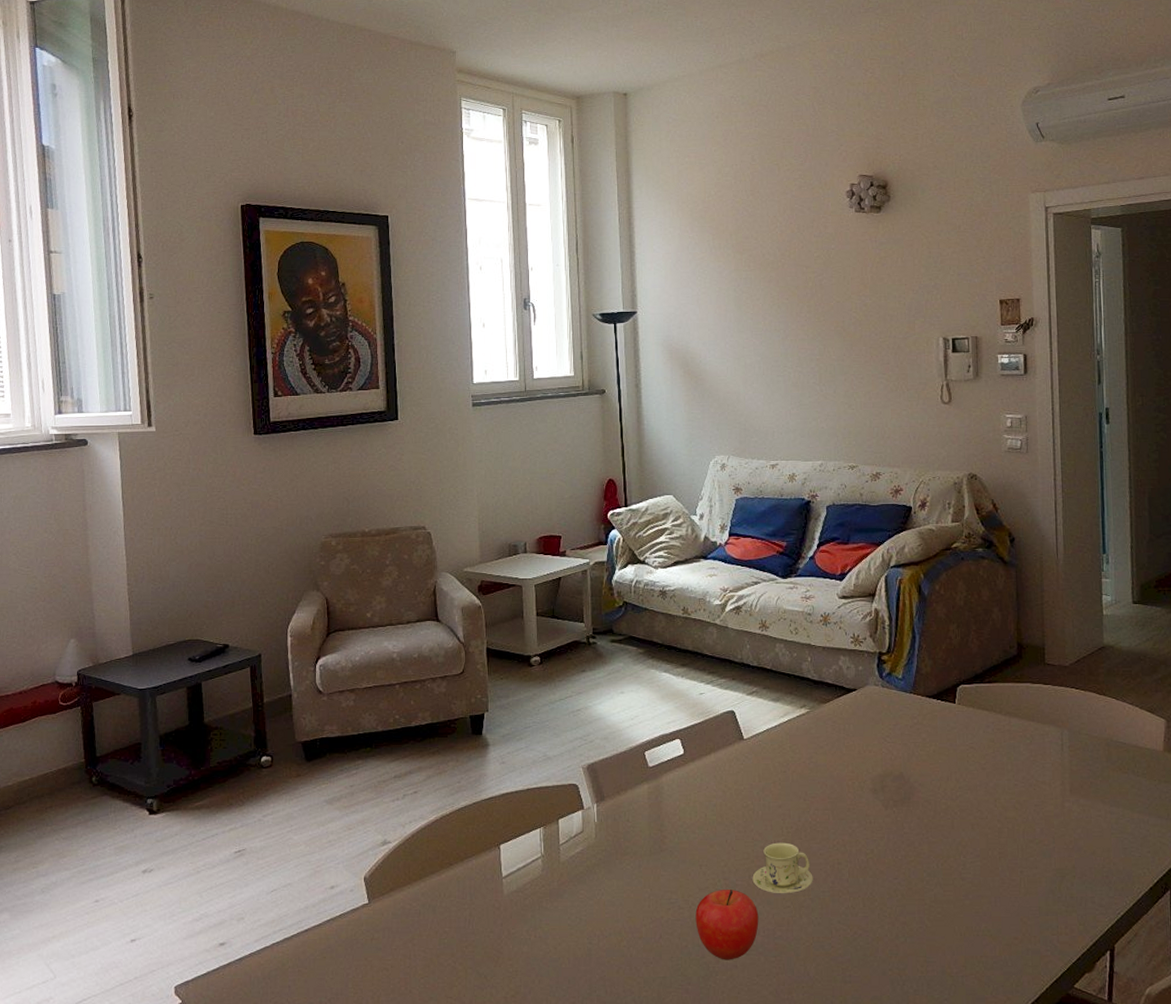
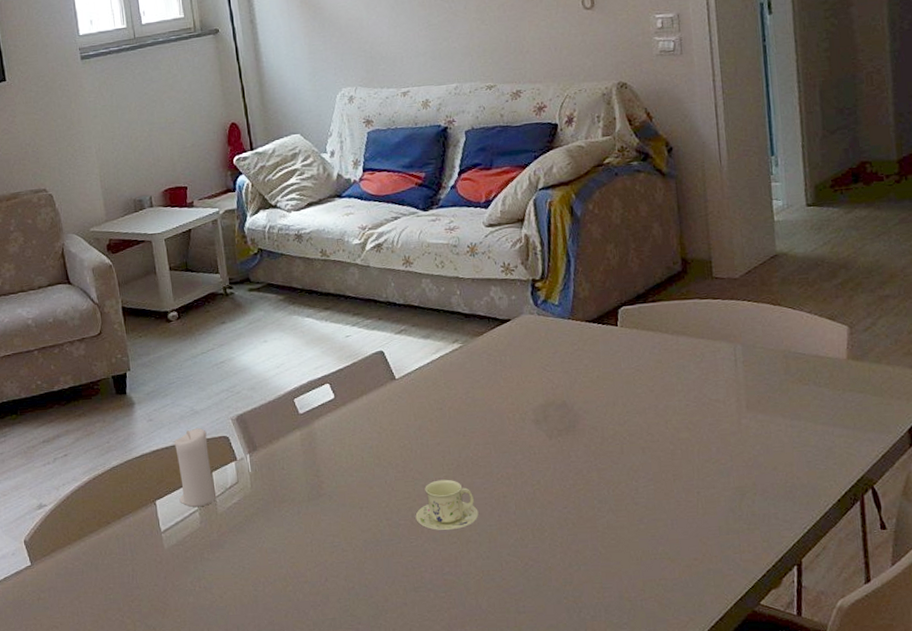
candle: none [523,773,559,855] -> present [174,427,216,508]
fruit: present [695,890,759,960] -> none [359,529,426,599]

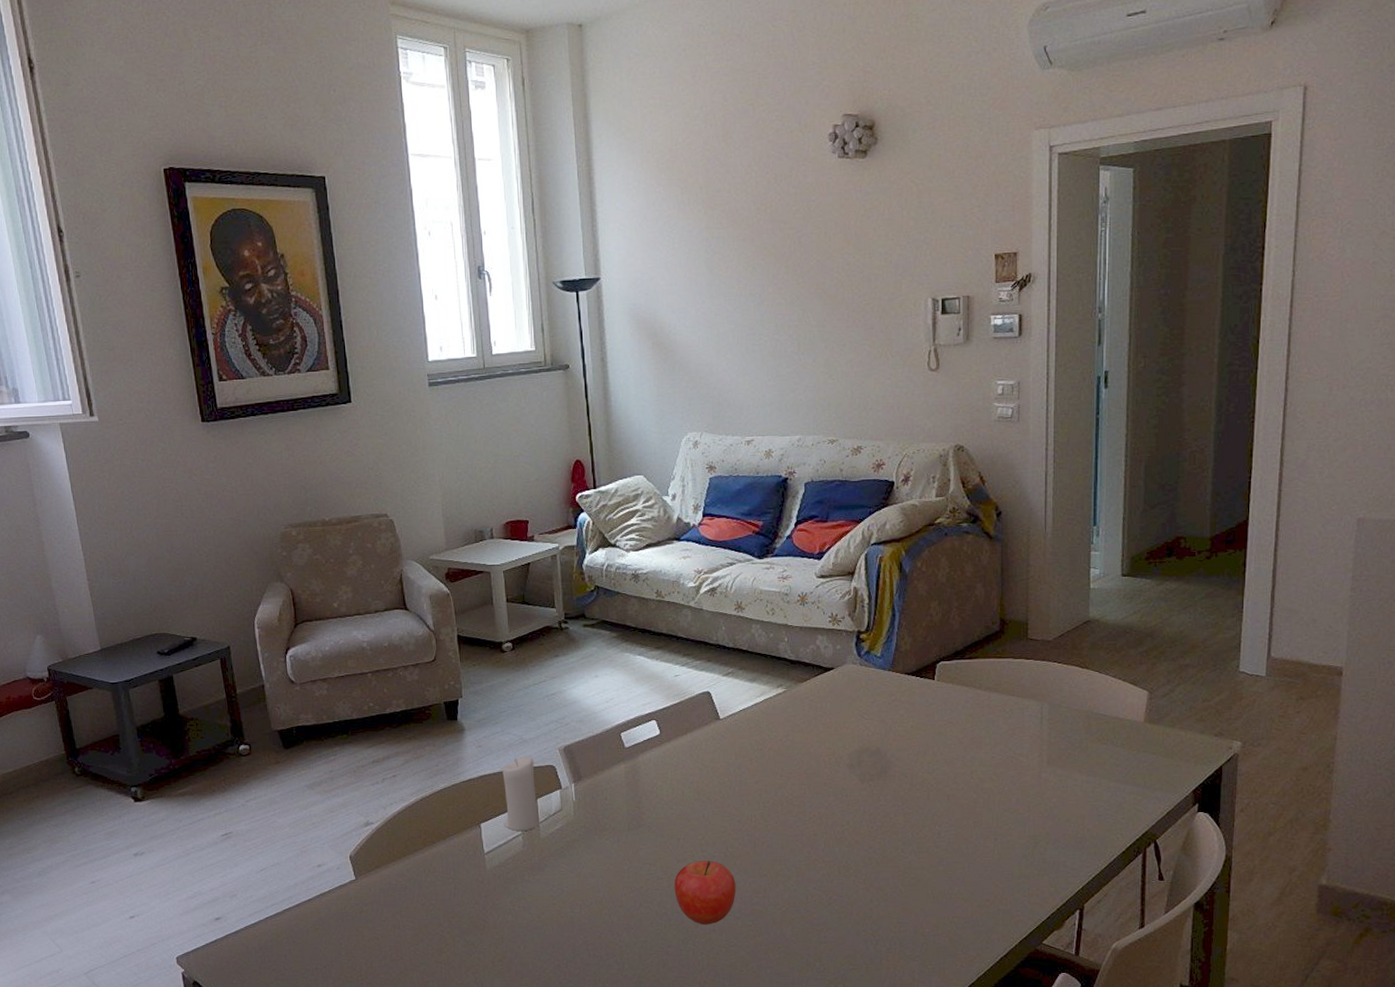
fruit: none [359,529,426,599] -> present [674,861,736,925]
cup and saucer: present [415,479,479,531] -> none [729,816,790,864]

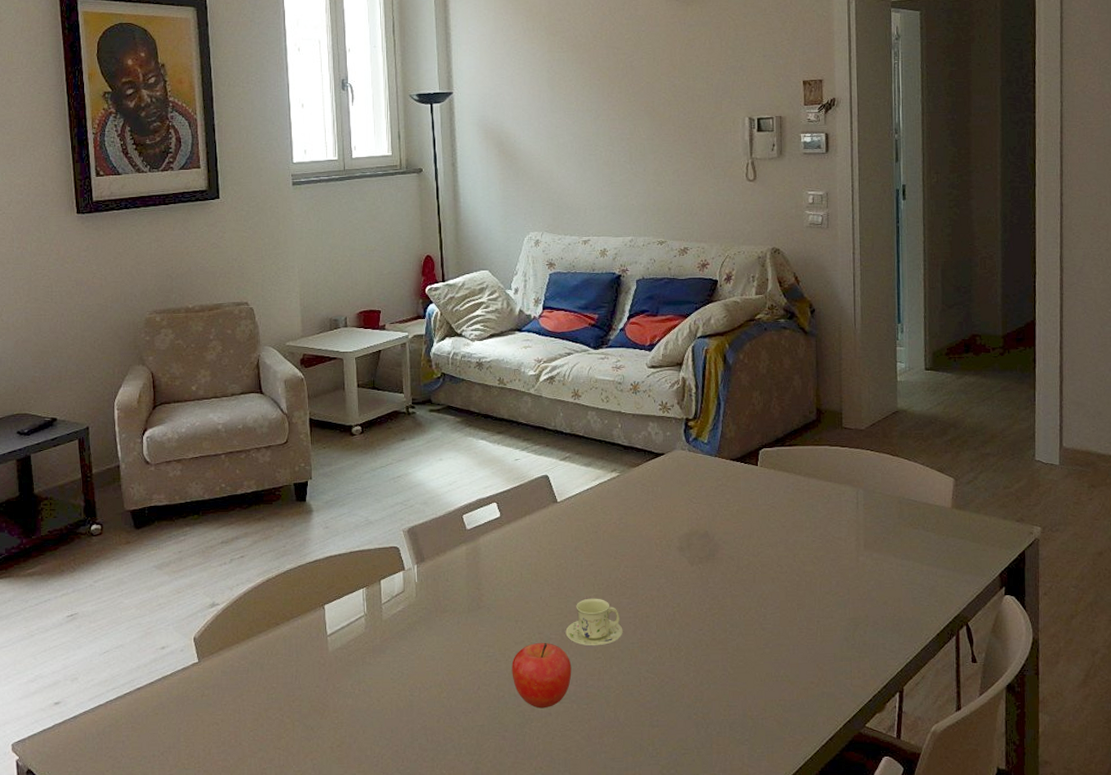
candle: present [502,756,539,832] -> none [347,537,382,613]
cup and saucer: none [729,816,790,864] -> present [565,598,623,646]

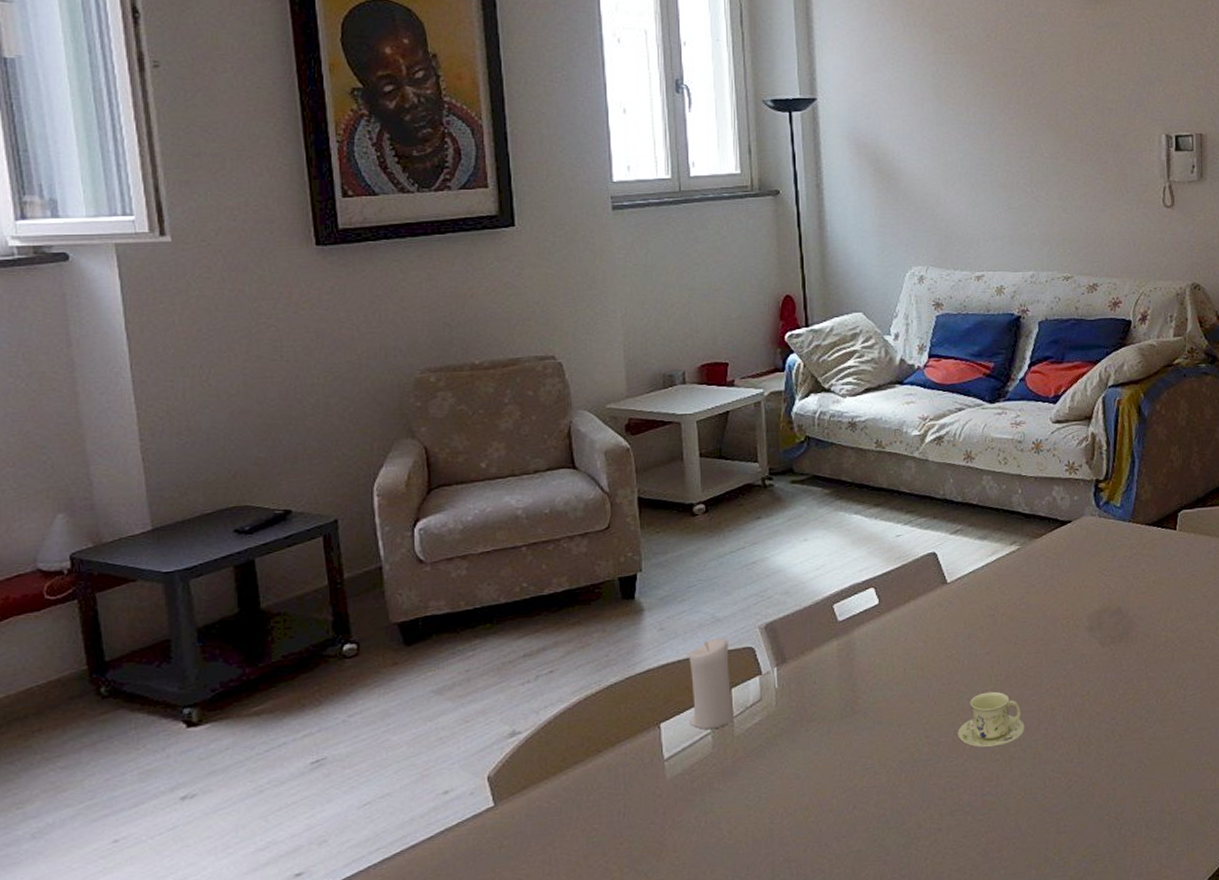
candle: none [347,537,382,613] -> present [689,637,733,730]
fruit: present [512,643,572,709] -> none [894,747,965,825]

